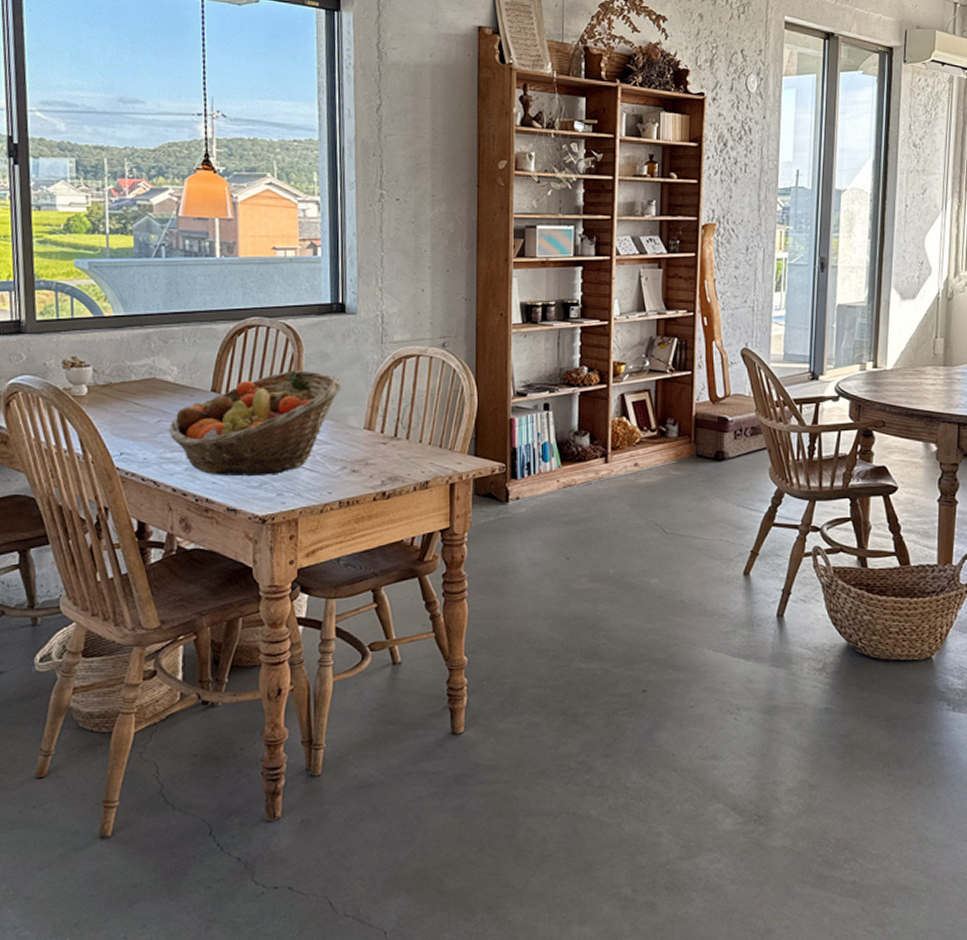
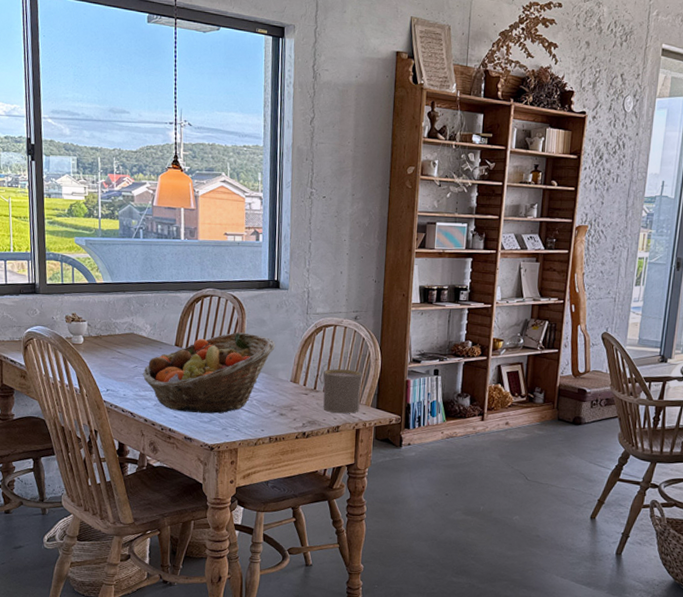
cup: none [405,408,455,465] -> present [323,368,363,414]

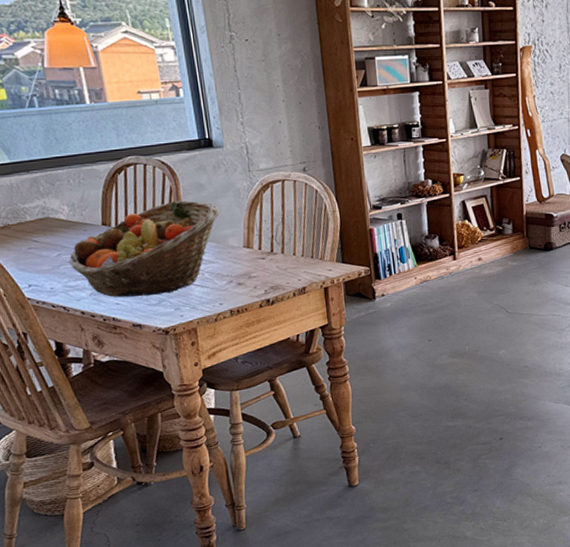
cup: present [323,368,363,414] -> none [278,225,324,274]

